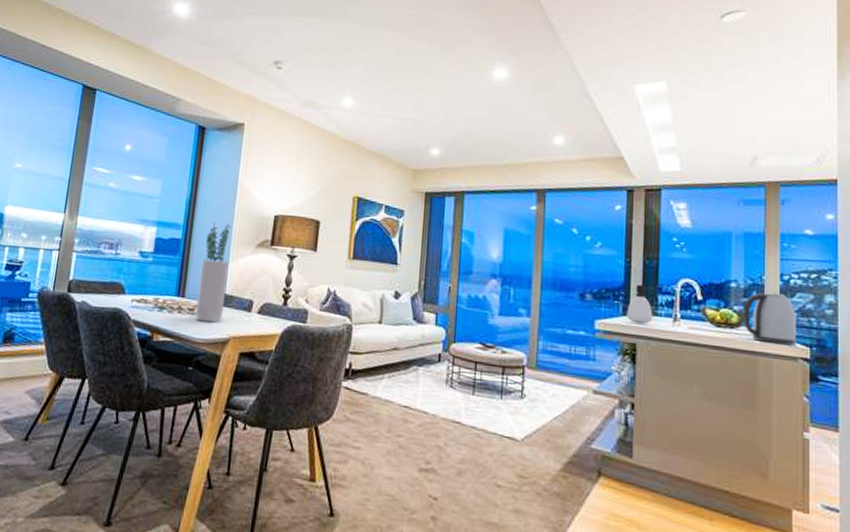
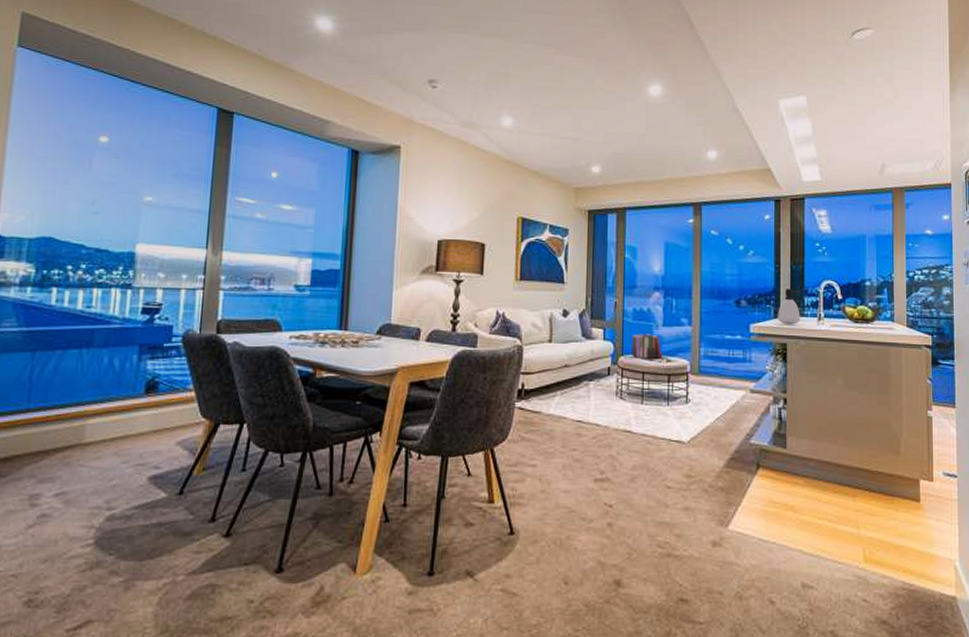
vase: present [195,222,231,323] -> none [360,250,393,354]
books: none [464,321,497,349] -> present [631,333,662,359]
kettle: present [743,292,796,346] -> none [877,288,920,335]

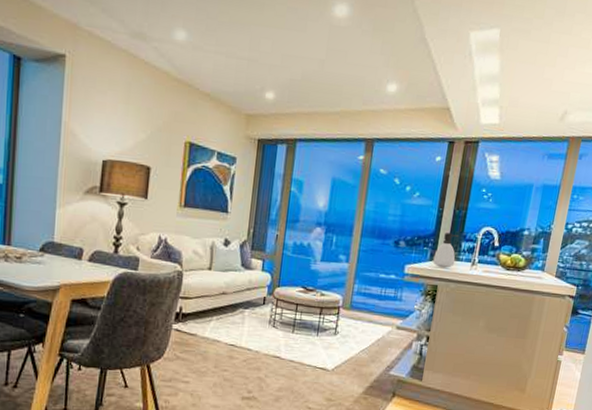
books: present [631,333,662,359] -> none [287,267,317,292]

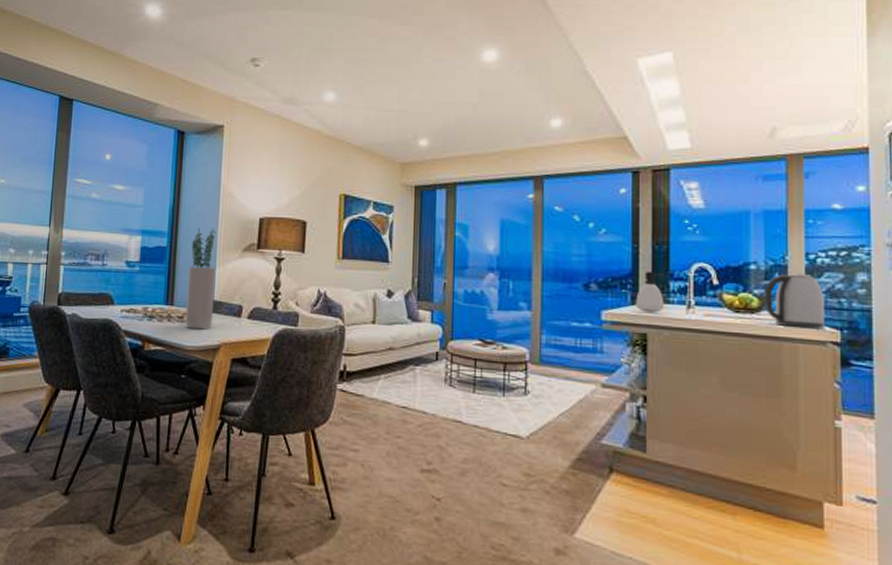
vase: none [23,166,56,271] -> present [185,228,216,330]
kettle: none [528,239,572,286] -> present [765,272,824,330]

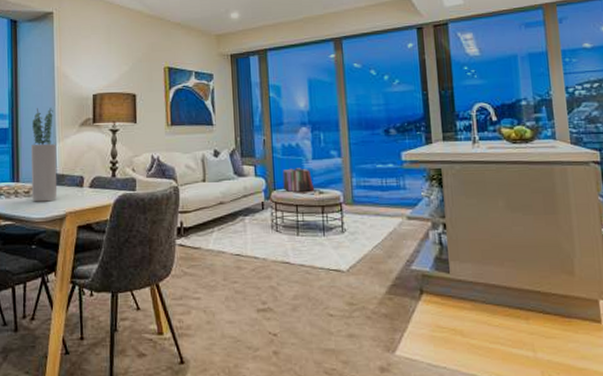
books: none [462,317,497,345] -> present [282,168,314,192]
soap dispenser: present [636,272,665,313] -> none [429,114,454,150]
kettle: present [765,272,824,330] -> none [535,104,586,152]

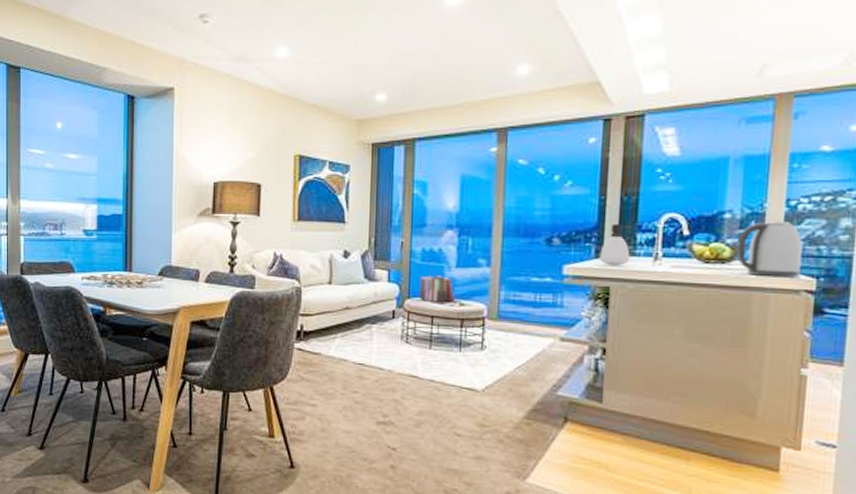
vase: present [31,108,58,202] -> none [144,194,172,294]
soap dispenser: none [429,114,454,150] -> present [600,224,632,266]
kettle: none [535,104,586,152] -> present [737,220,803,278]

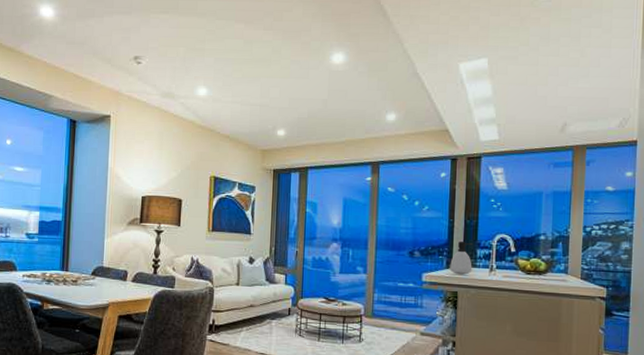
books: present [419,275,454,302] -> none [310,279,338,302]
kettle: present [737,220,803,278] -> none [550,242,596,287]

